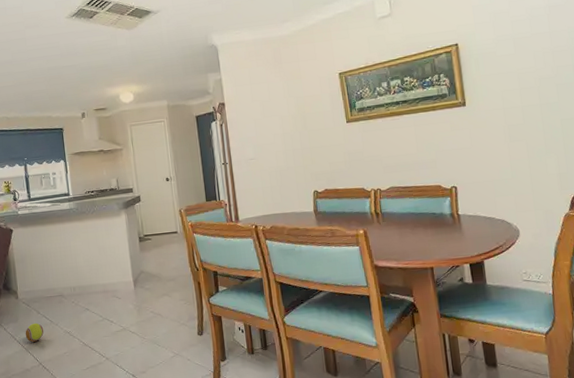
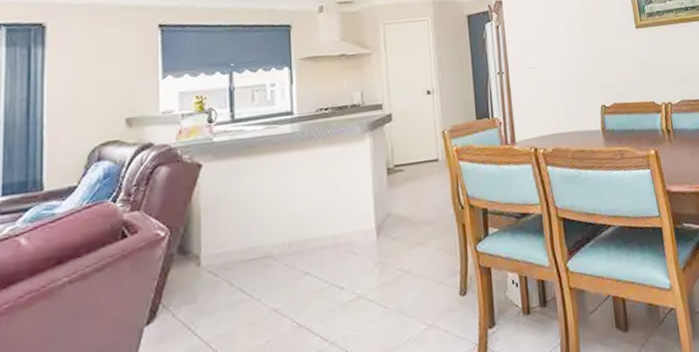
ball: present [25,323,44,342] -> none [206,300,238,331]

